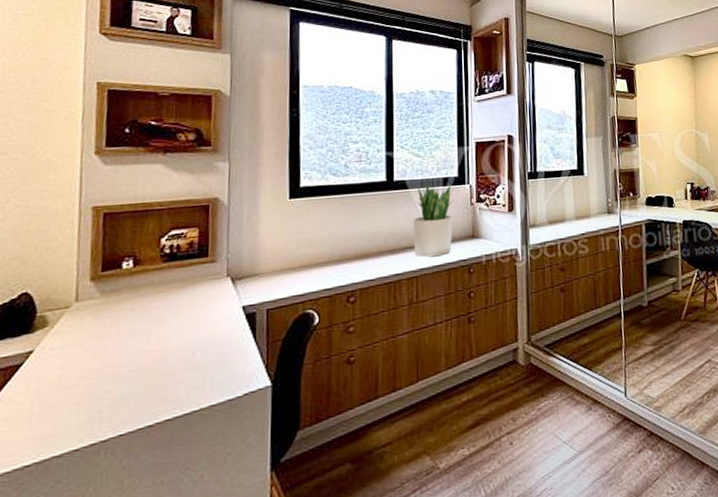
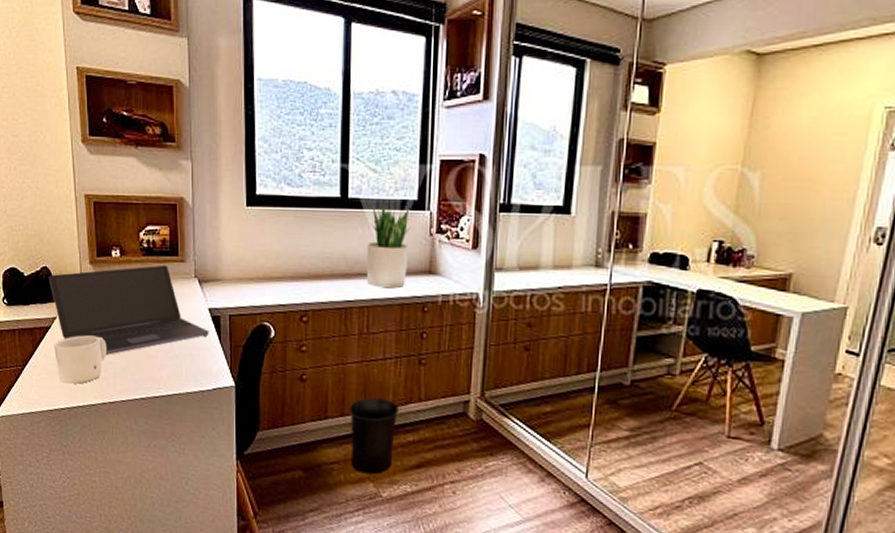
mug: none [24,362,104,432] -> present [54,335,107,385]
laptop: none [28,268,242,385] -> present [48,265,209,356]
waste bin: none [400,363,452,449] -> present [348,397,399,475]

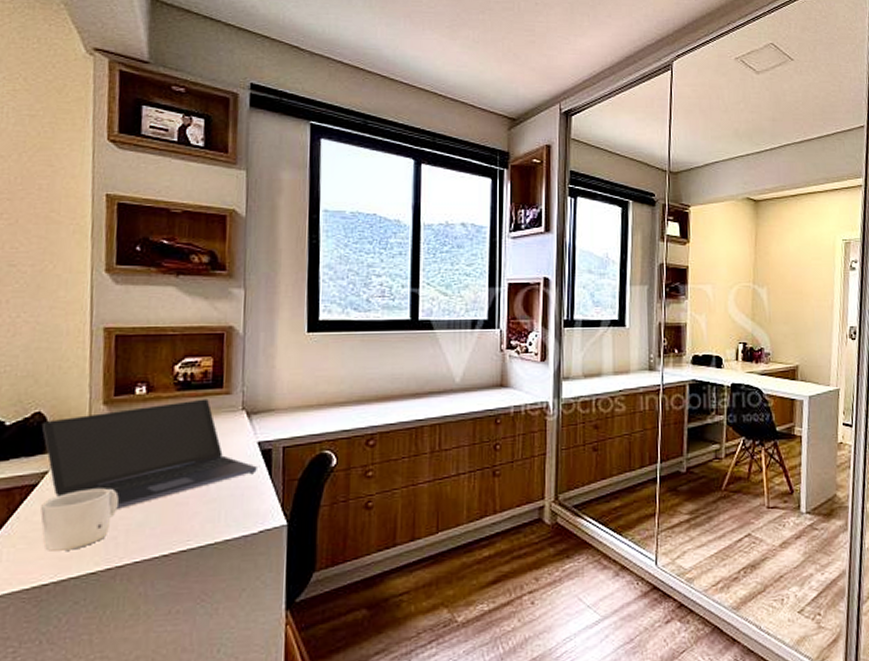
waste bin: present [348,397,399,475] -> none [420,515,473,600]
planter: present [366,203,411,289] -> none [437,324,482,405]

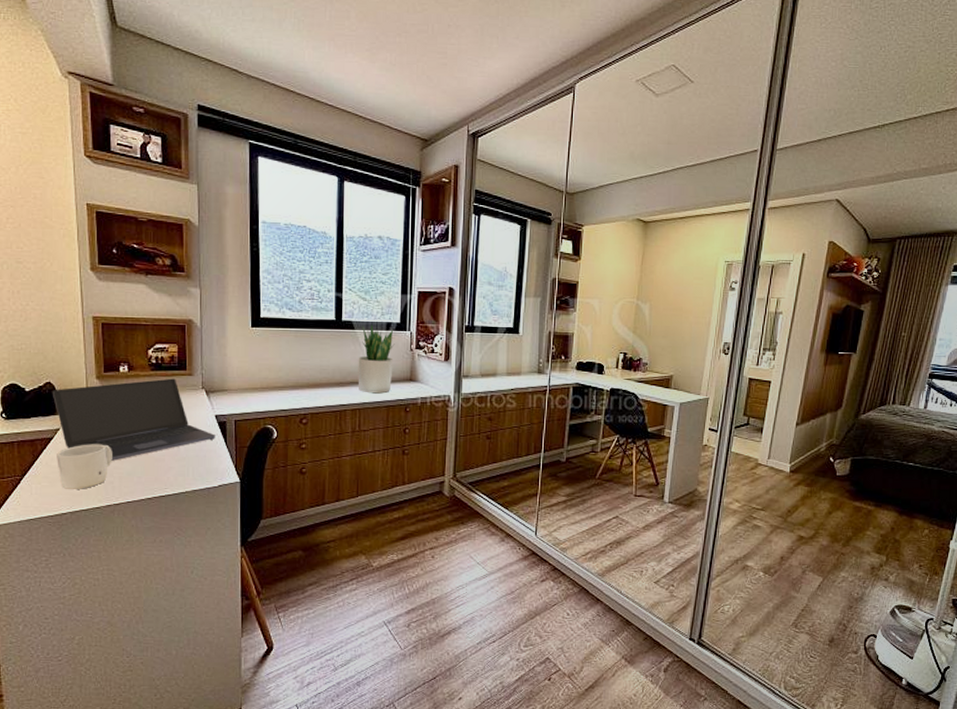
planter: none [437,324,482,405] -> present [358,325,395,394]

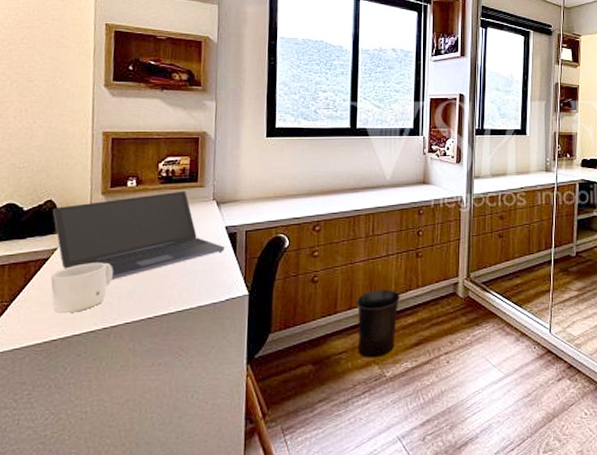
waste bin: none [343,484,386,548] -> present [356,289,400,358]
planter: present [358,325,395,394] -> none [371,132,408,198]

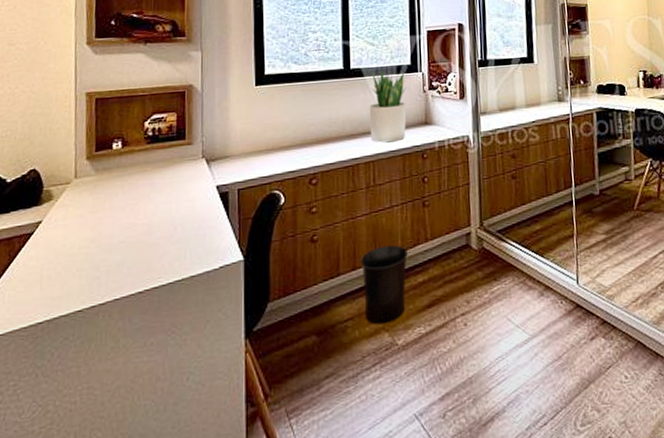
mug: present [51,262,113,314] -> none [36,233,100,294]
laptop: present [52,191,225,281] -> none [36,150,216,254]
planter: none [371,132,408,198] -> present [369,70,407,143]

